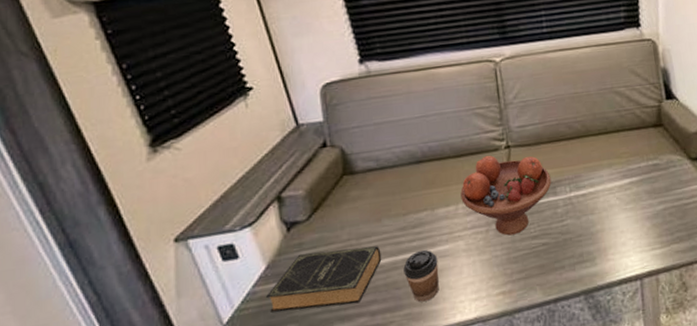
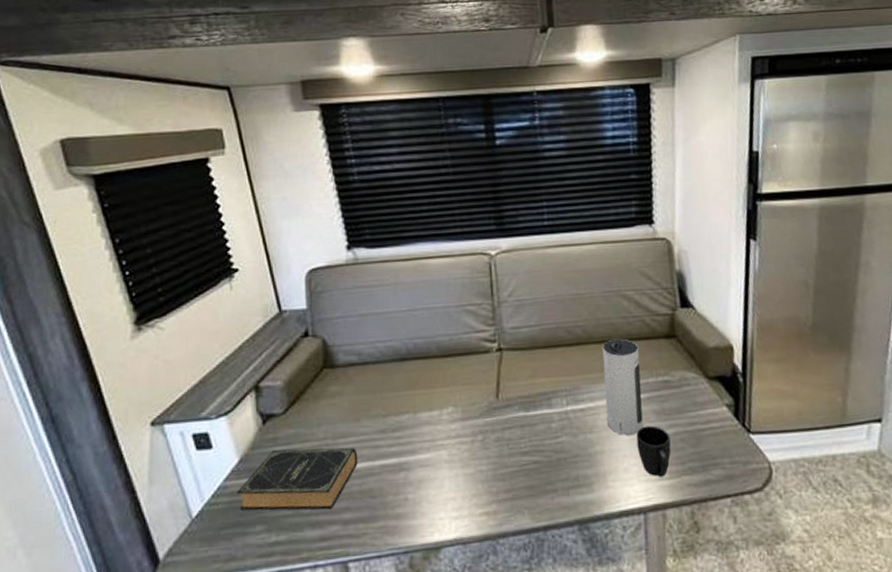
coffee cup: present [403,249,439,303] -> none [380,456,418,515]
fruit bowl: present [460,155,552,236] -> none [446,358,546,449]
speaker: none [599,130,637,214] -> present [602,338,644,435]
mug: none [631,204,662,248] -> present [636,425,671,477]

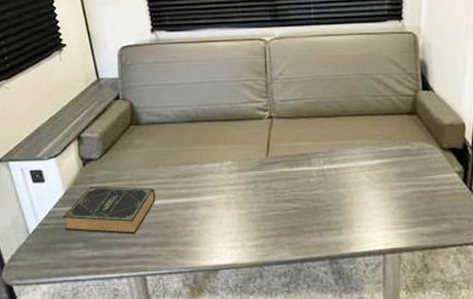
speaker: present [602,338,644,435] -> none [354,113,386,191]
mug: present [636,425,671,477] -> none [380,185,408,227]

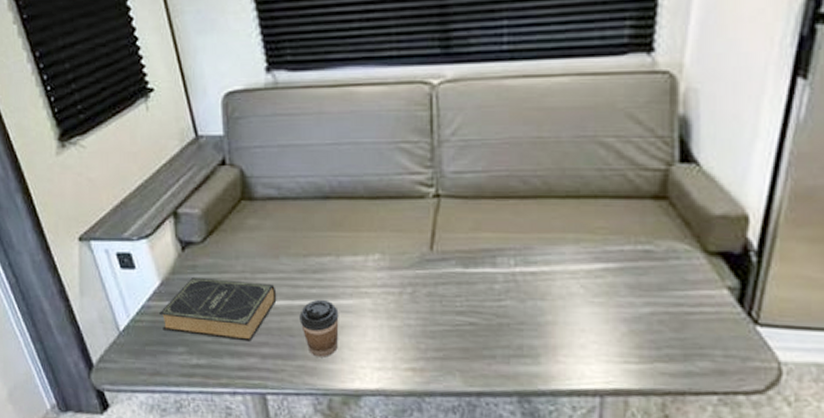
coffee cup: none [173,197,202,242] -> present [299,299,339,358]

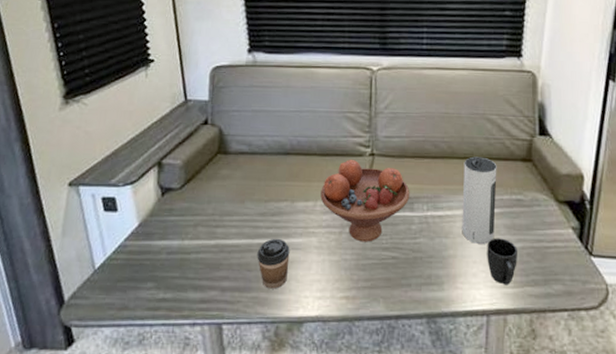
book: present [159,276,277,342] -> none [134,219,240,277]
fruit bowl: none [372,203,491,305] -> present [320,160,410,242]
speaker: none [564,194,615,308] -> present [462,156,497,244]
mug: none [600,300,644,360] -> present [487,238,517,285]

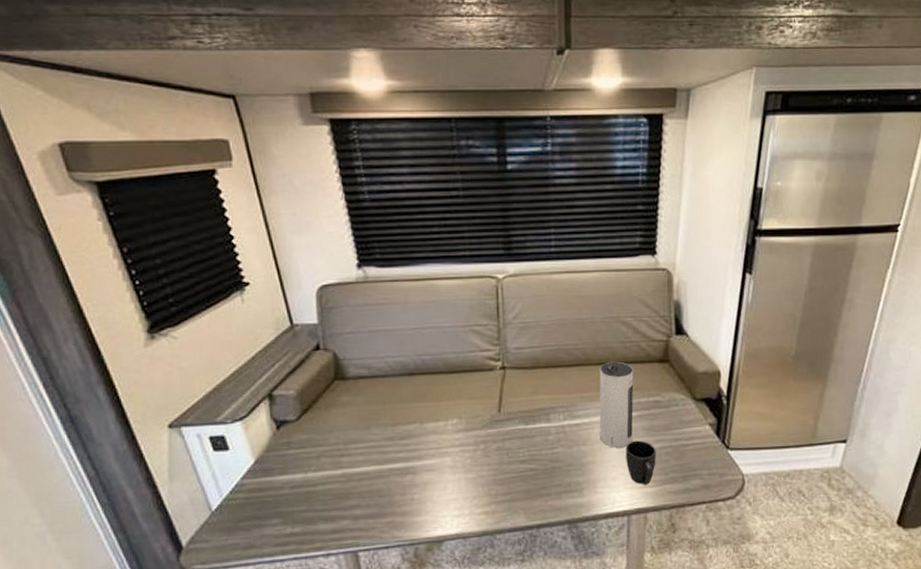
coffee cup: present [257,238,290,289] -> none [388,461,423,512]
fruit bowl: present [320,160,410,242] -> none [451,375,545,457]

